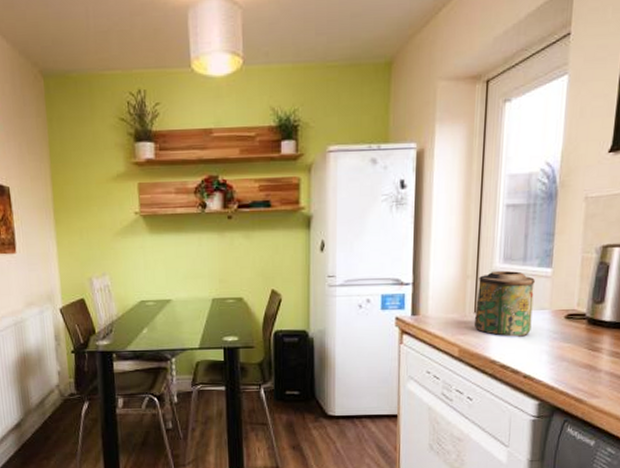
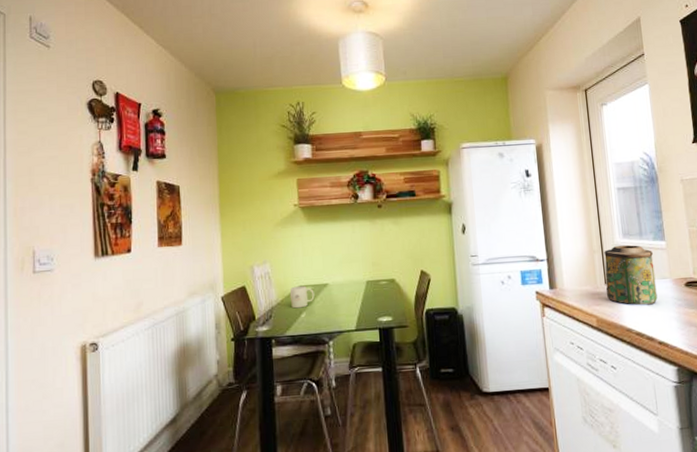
mug: none [130,300,157,324] -> present [289,285,315,309]

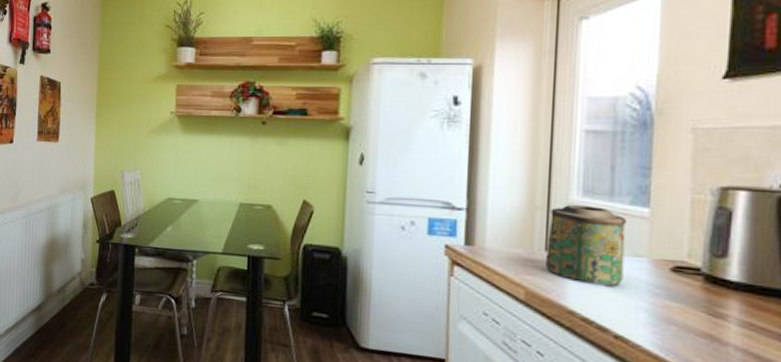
mug: present [289,285,315,309] -> none [157,197,183,221]

